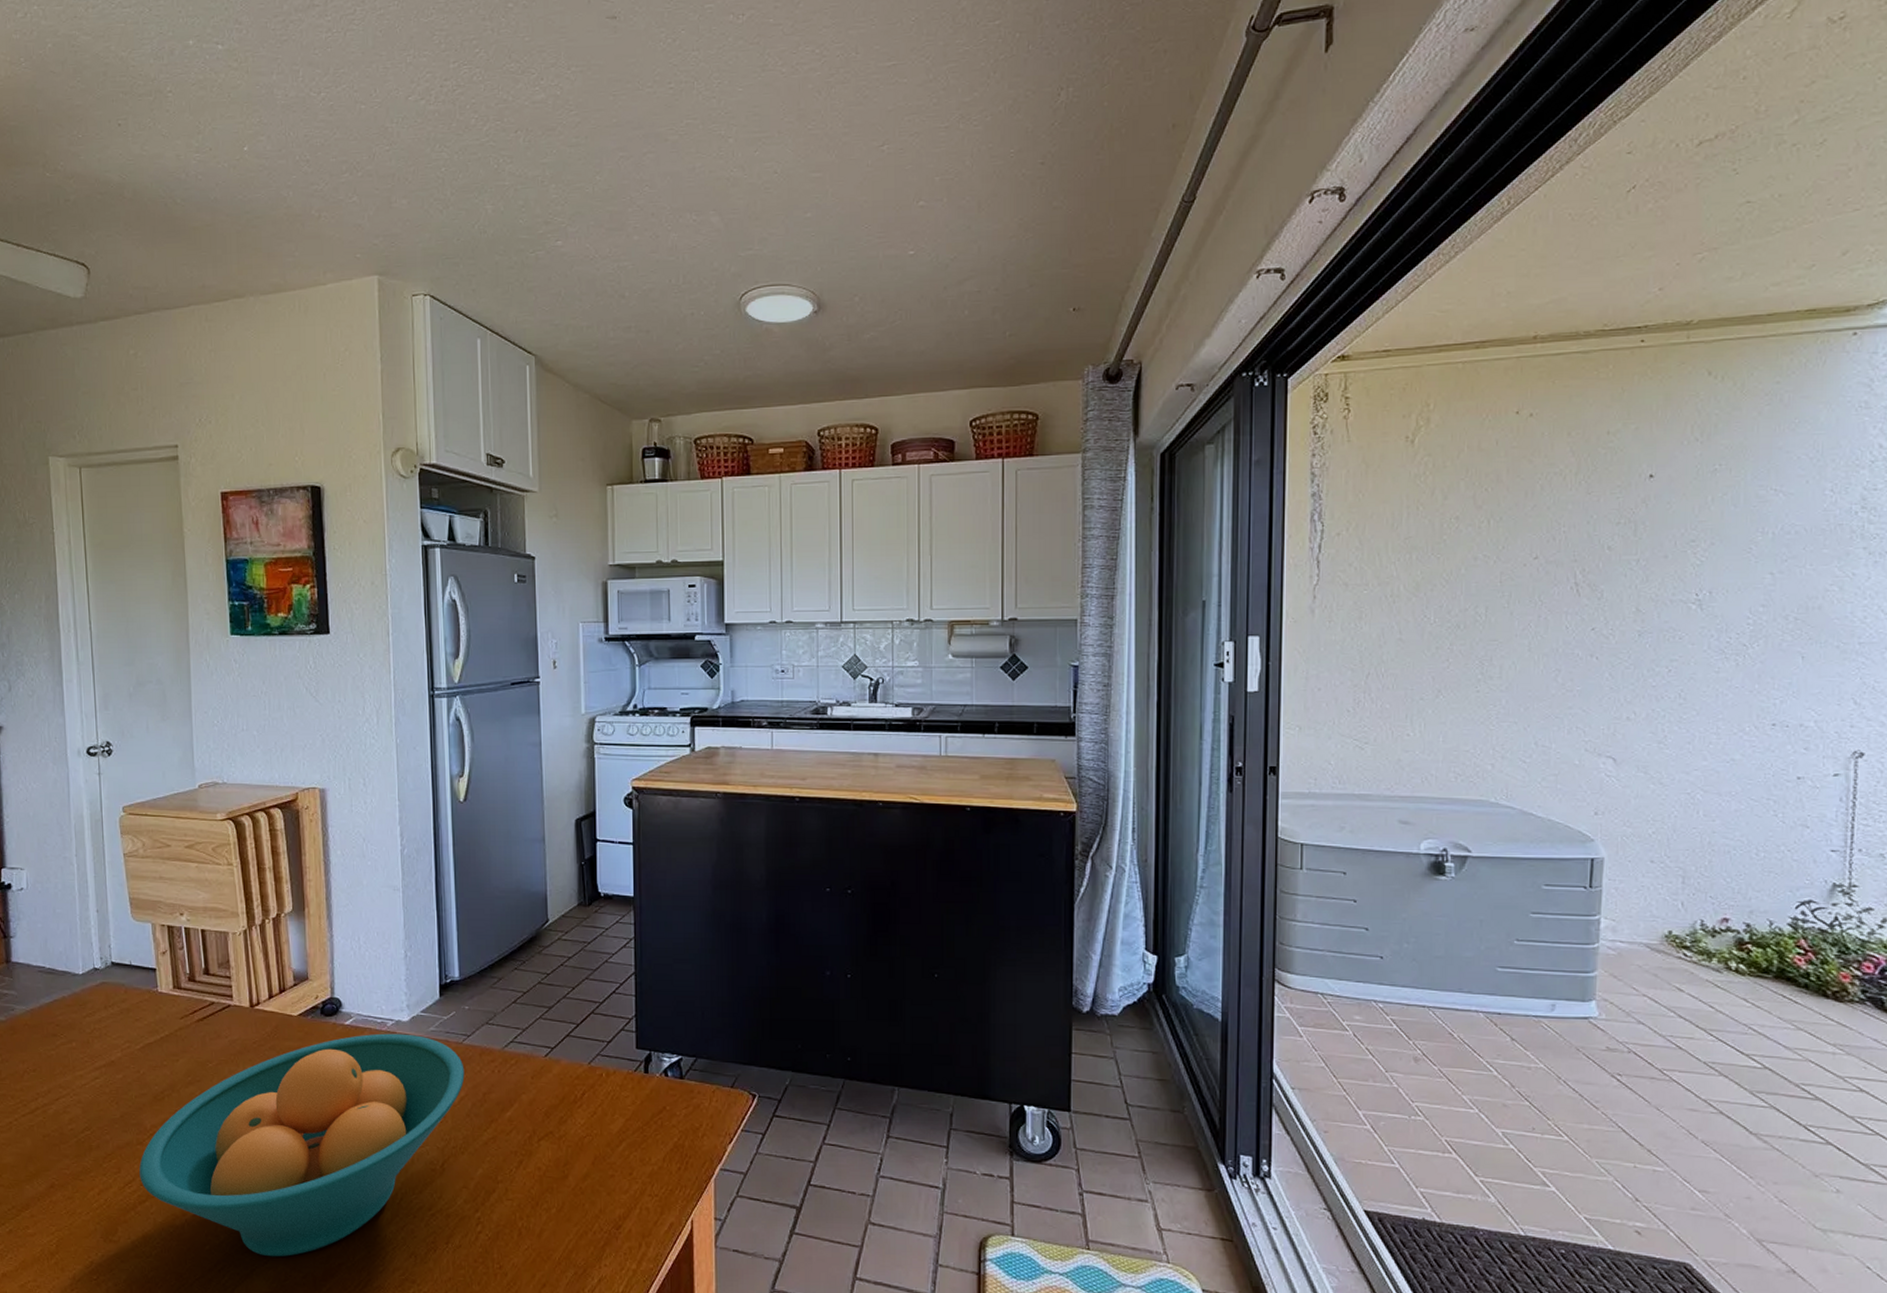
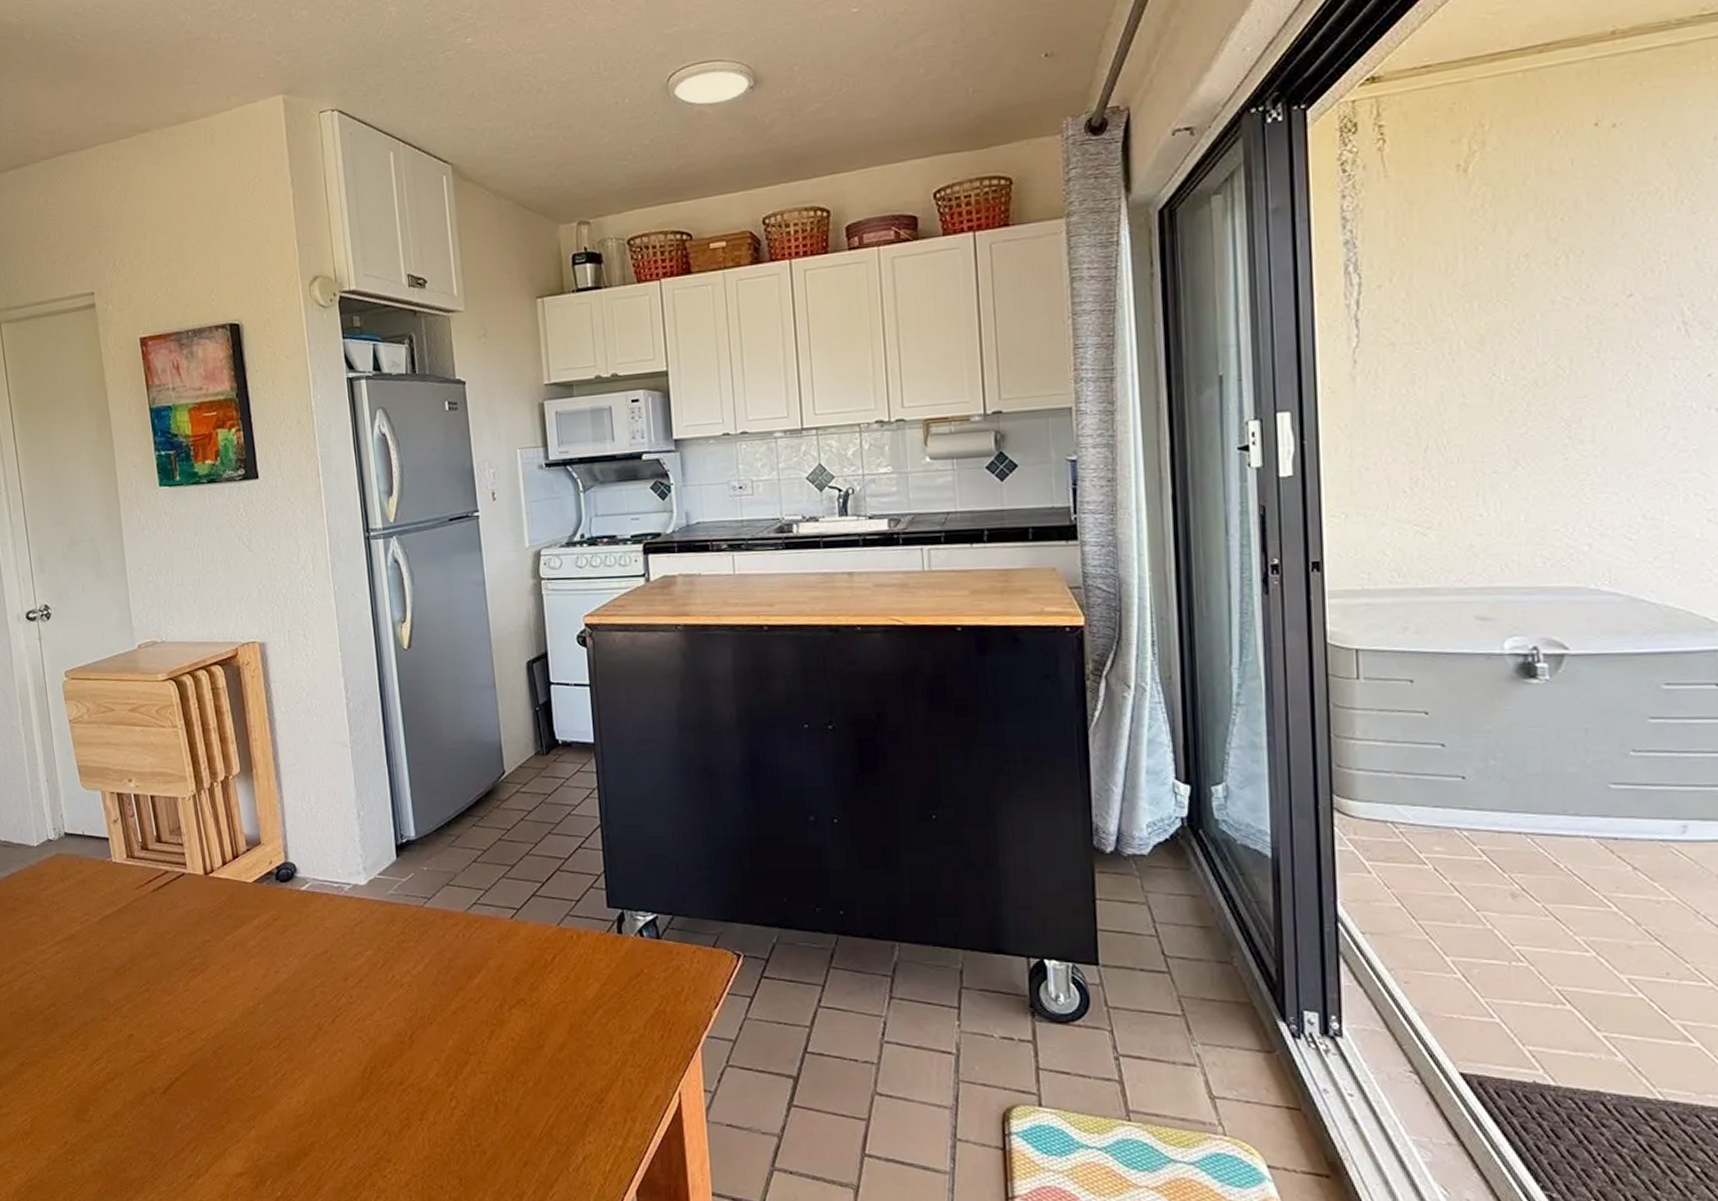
fruit bowl: present [139,1033,465,1257] -> none [105,898,428,1136]

